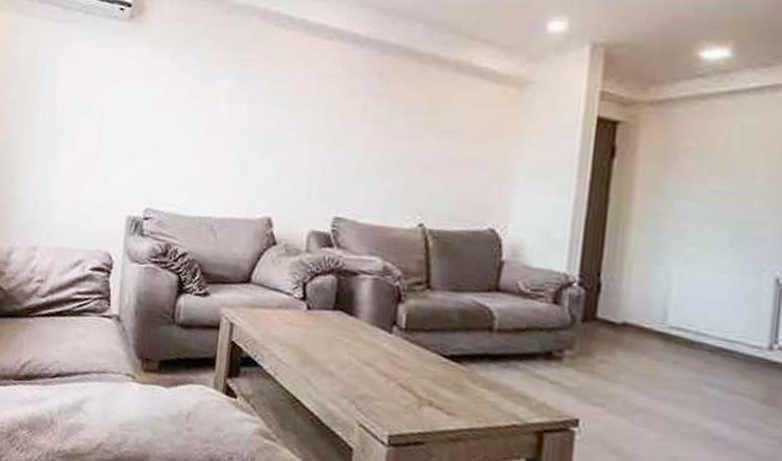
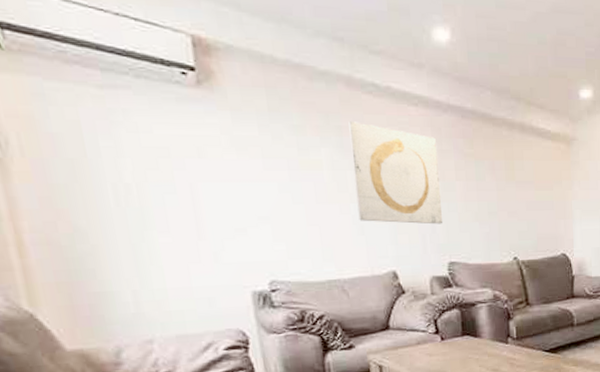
wall art: none [244,54,346,172] -> present [348,121,443,225]

